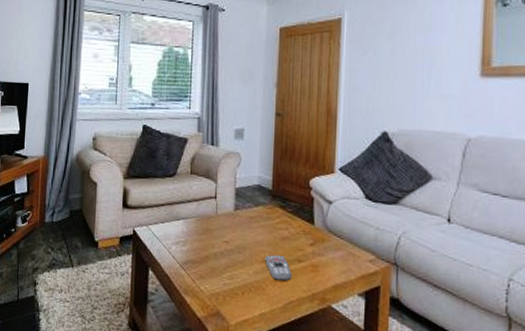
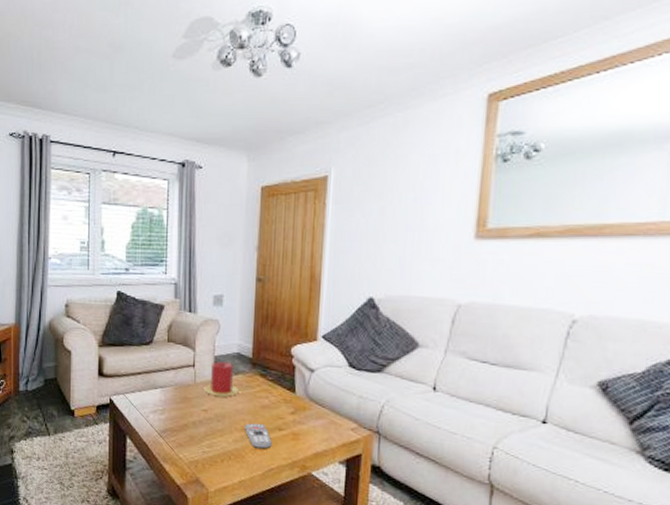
candle: none [225,193,260,229] -> present [204,361,239,397]

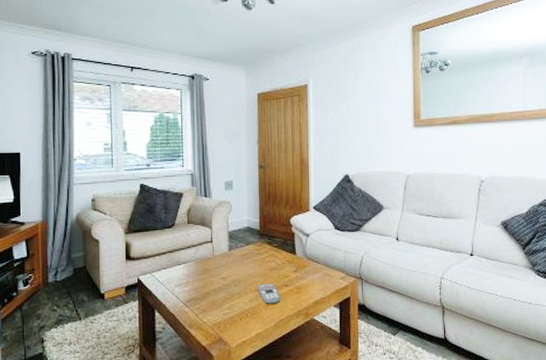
candle: present [204,361,239,397] -> none [221,235,251,265]

